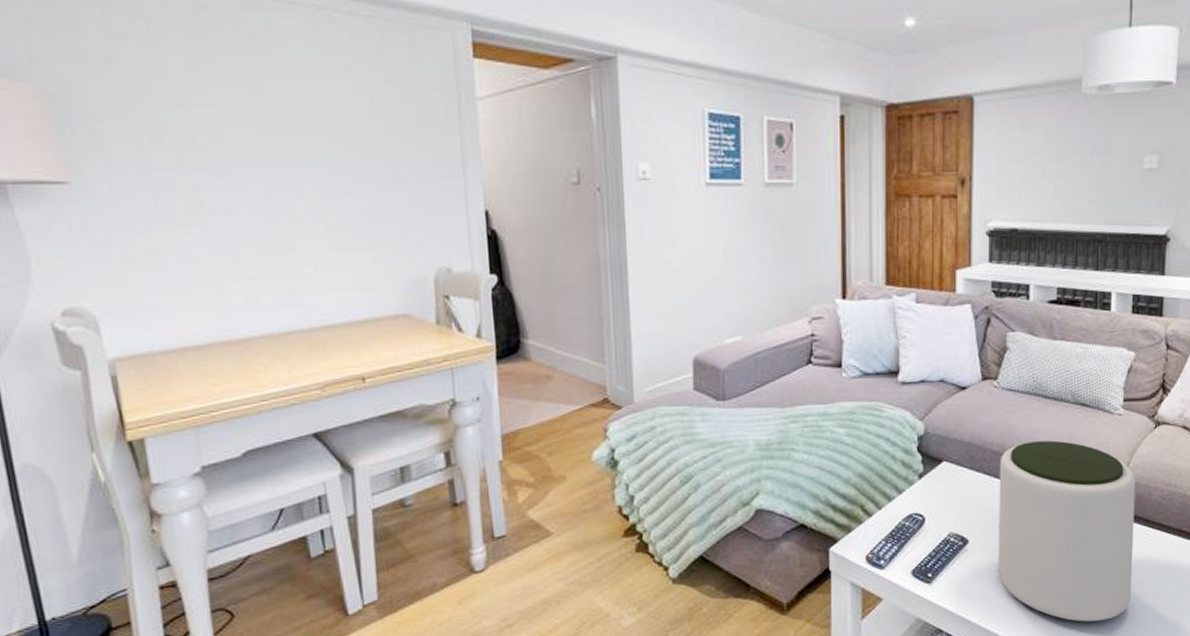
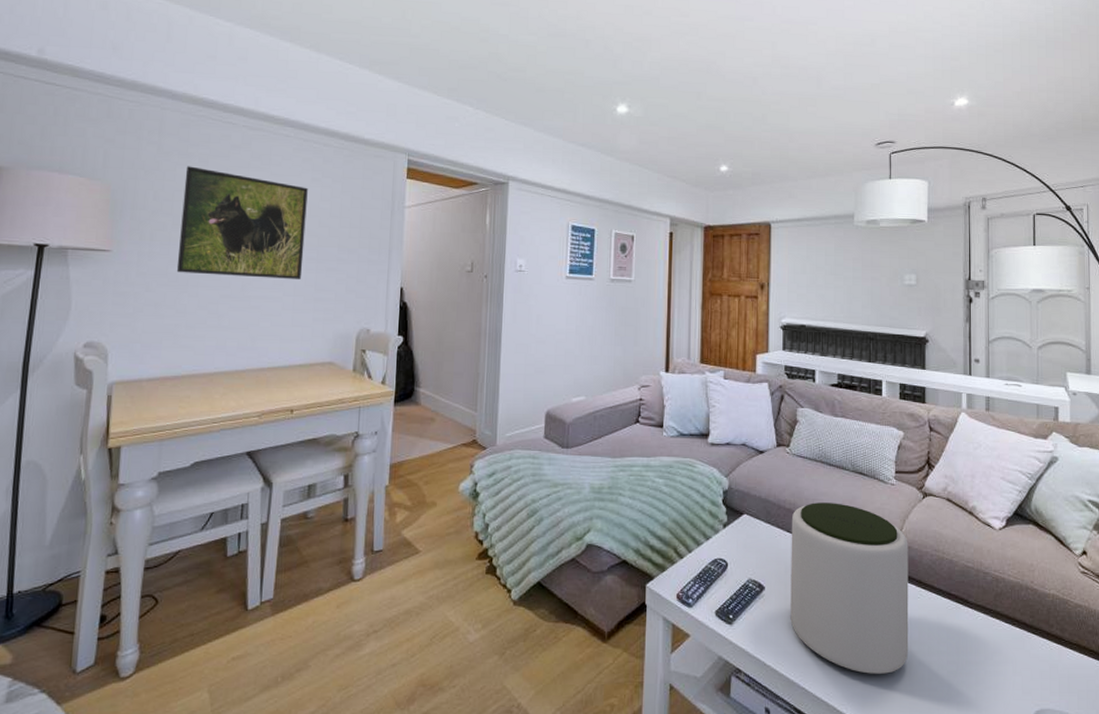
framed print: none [151,54,347,209] -> present [176,166,308,279]

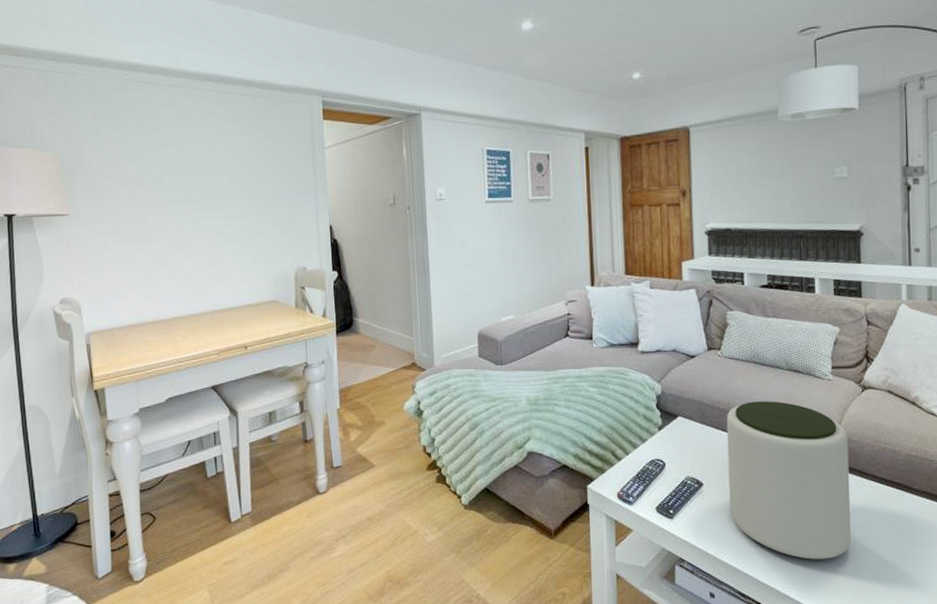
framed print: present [176,166,308,279] -> none [122,129,239,230]

